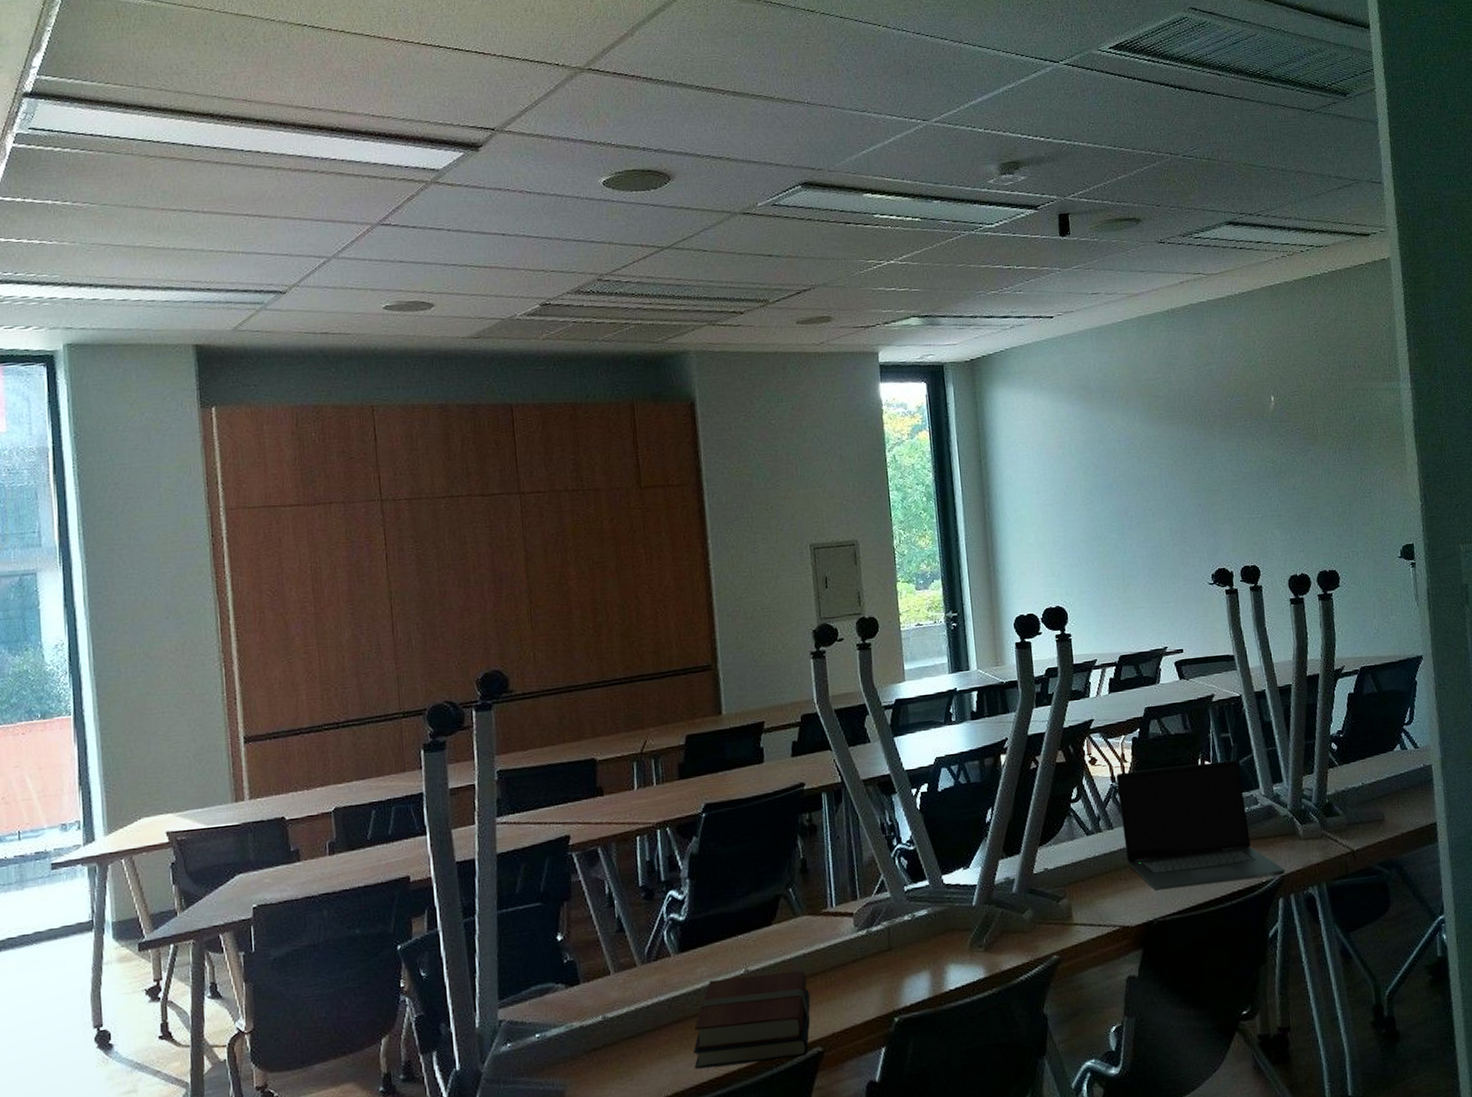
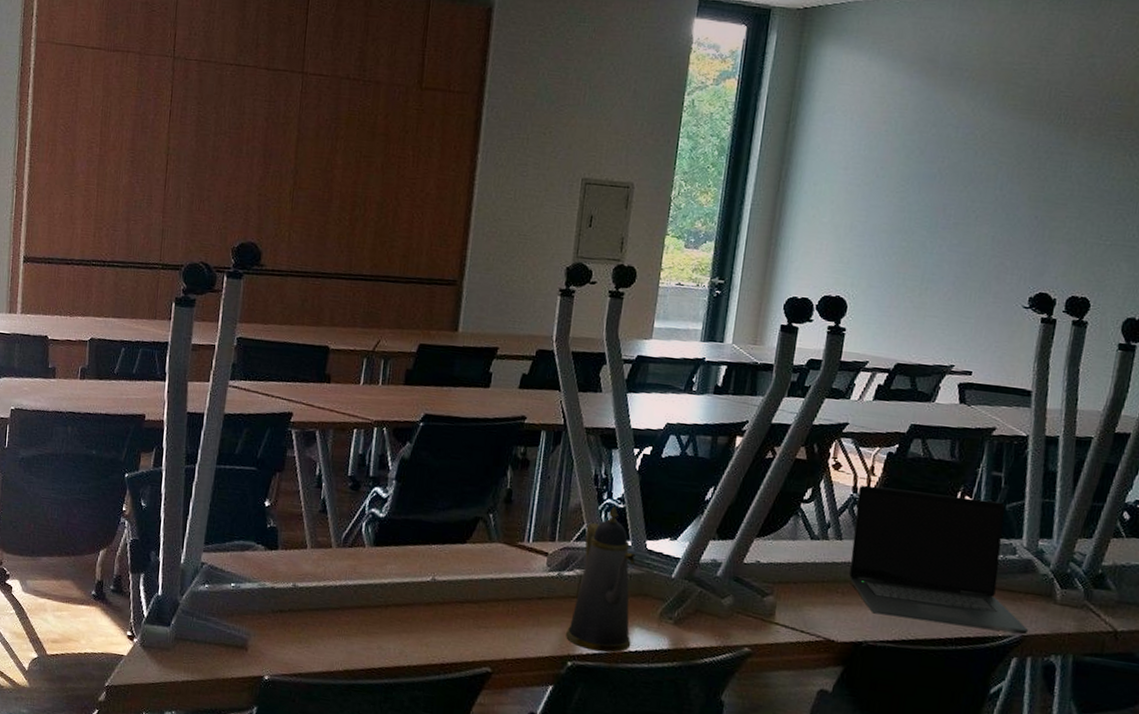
books: present [692,970,811,1069] -> none [368,579,490,672]
coffee pot: none [884,850,950,999] -> present [566,506,636,652]

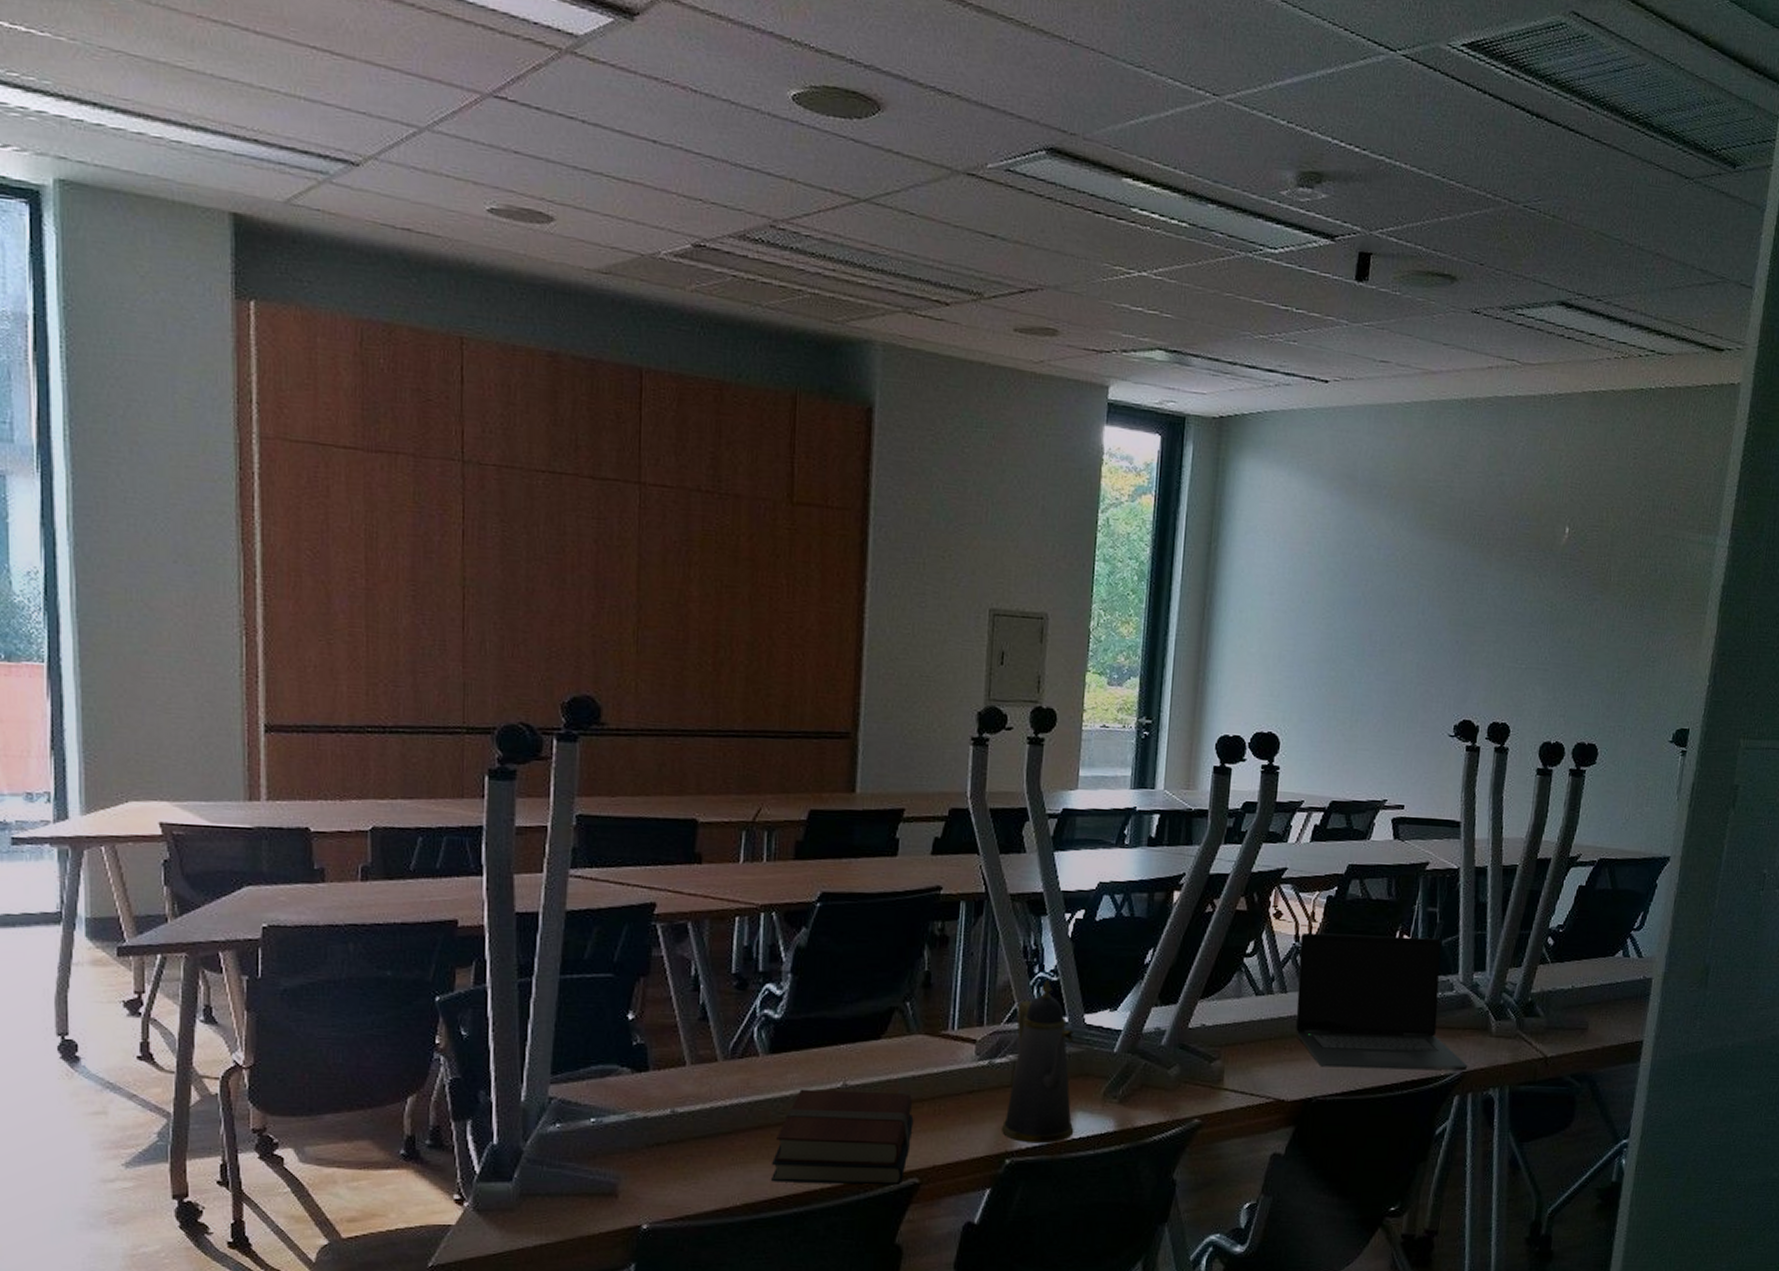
books: none [368,579,490,672] -> present [771,1089,914,1186]

